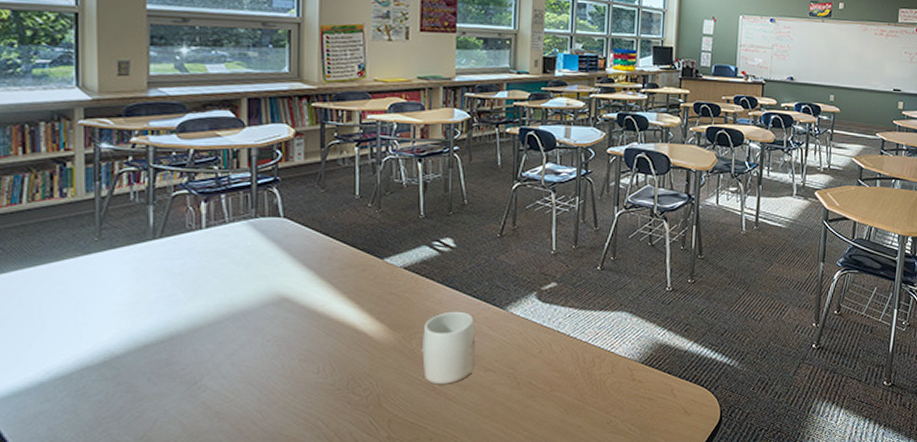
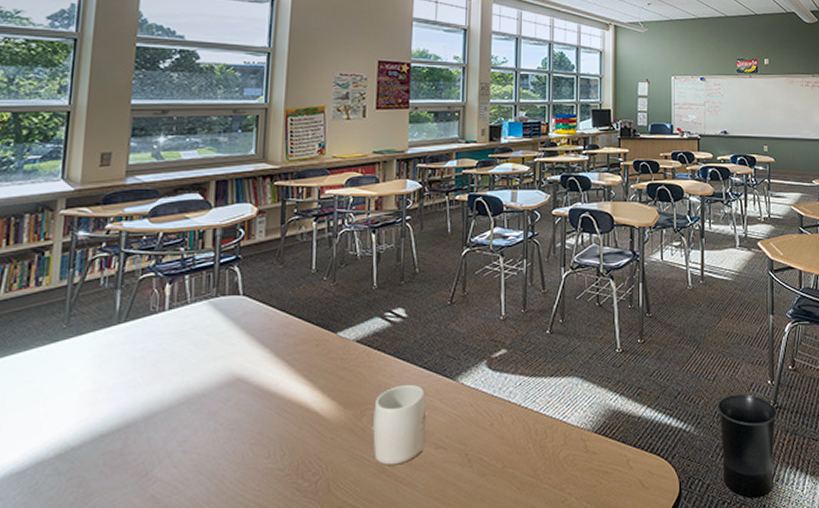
waste bin: none [762,334,819,427] -> present [718,393,777,499]

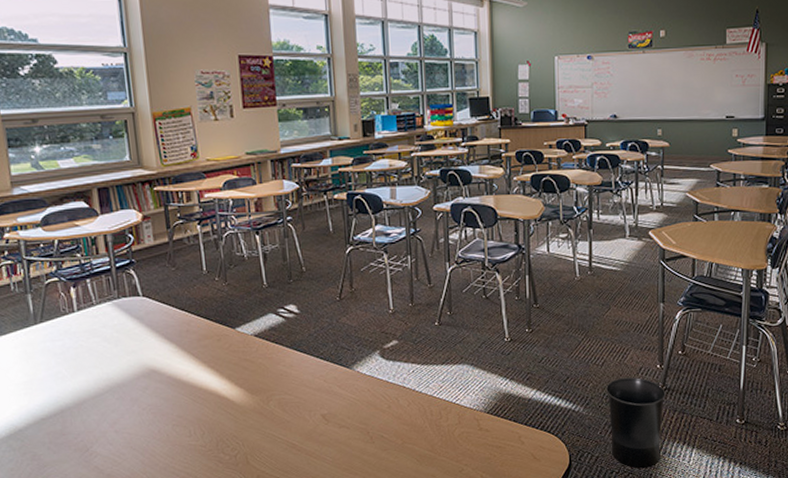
mug: present [373,384,427,466] -> none [278,372,329,442]

